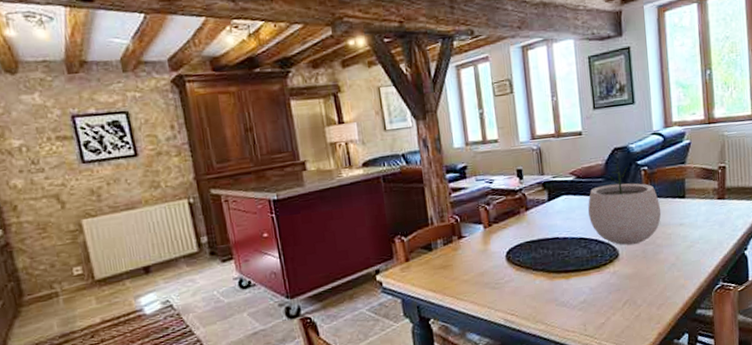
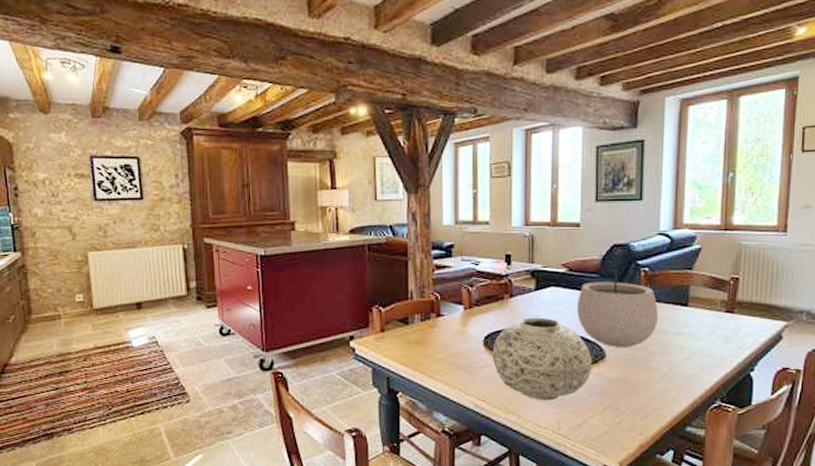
vase: none [515,226,608,306] -> present [492,318,592,401]

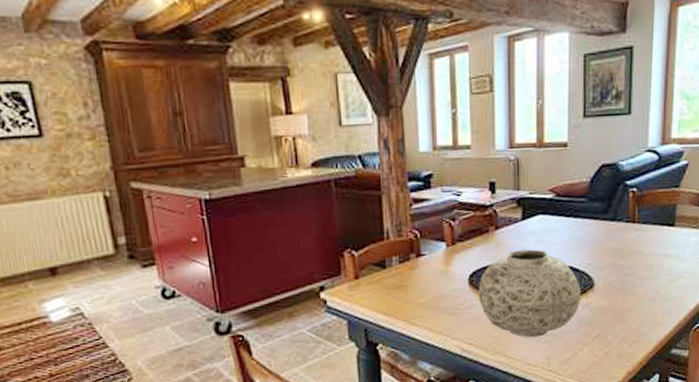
plant pot: present [576,261,659,347] -> none [564,182,647,275]

